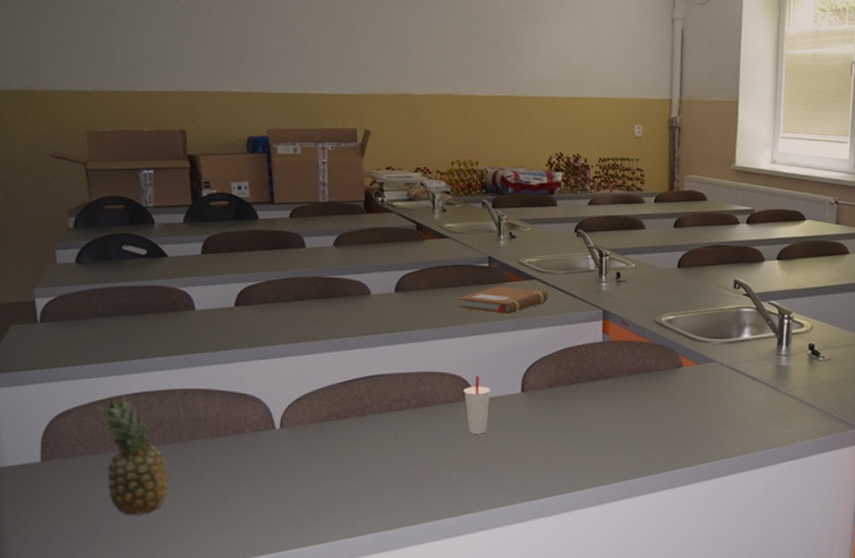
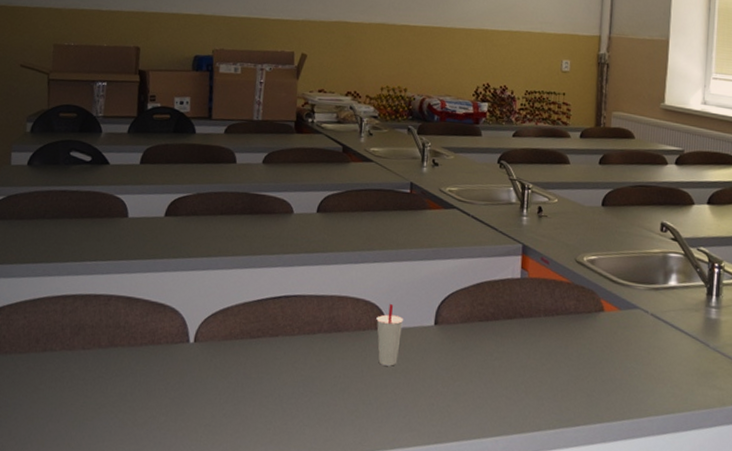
fruit: present [97,395,169,515] -> none [25,296,84,420]
notebook: present [459,286,548,315] -> none [377,213,468,243]

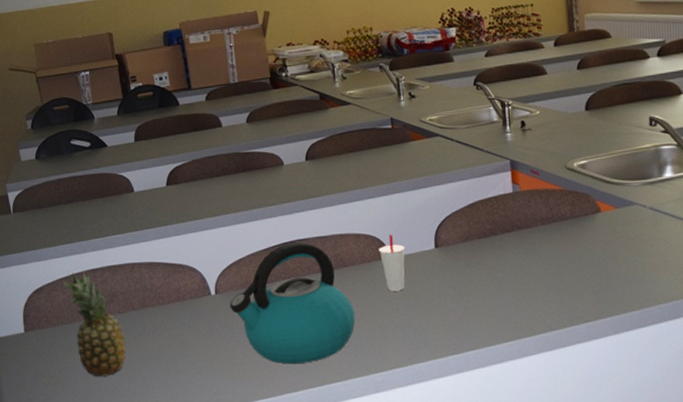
fruit: none [25,296,84,420] -> present [63,271,126,377]
kettle: none [207,297,340,433] -> present [230,242,355,365]

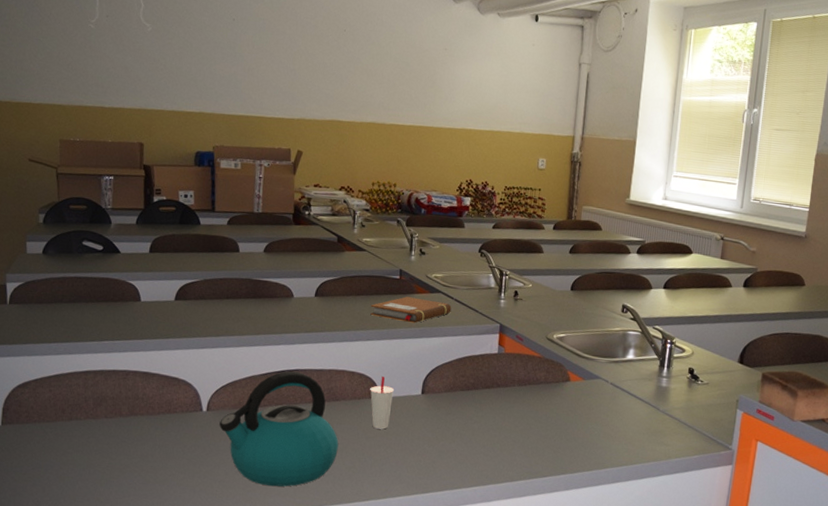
fruit: present [63,271,126,377] -> none [52,372,108,479]
notebook: none [366,145,453,174] -> present [370,296,452,323]

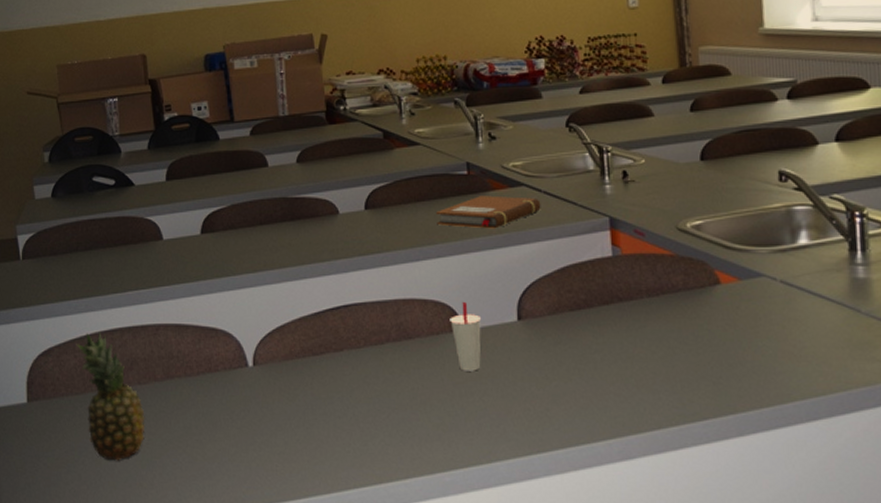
fruit: none [52,372,108,479] -> present [76,332,145,461]
kettle: present [219,371,339,487] -> none [270,307,420,456]

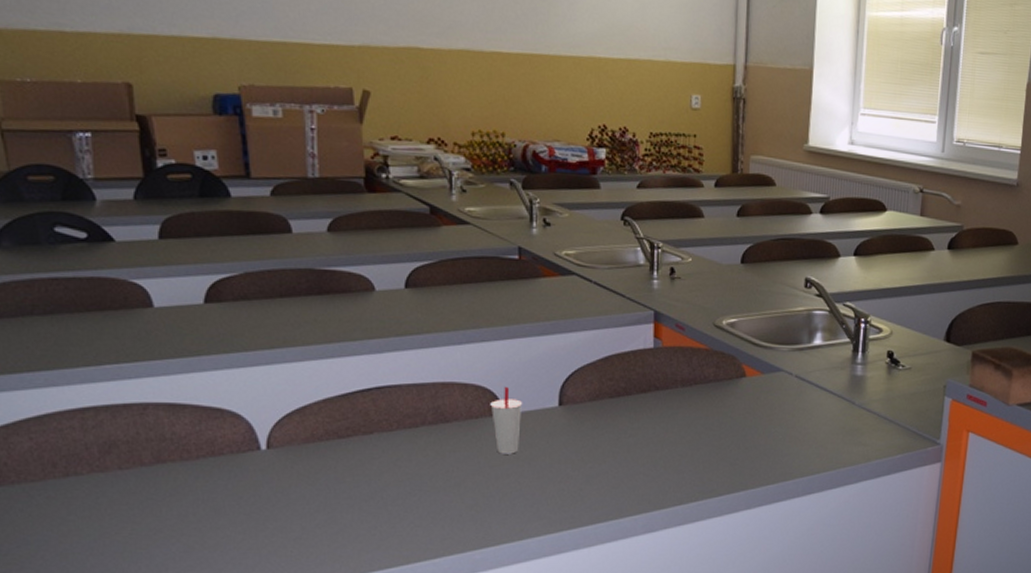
fruit: present [76,332,145,461] -> none [31,410,128,554]
notebook: present [436,195,541,229] -> none [483,282,590,316]

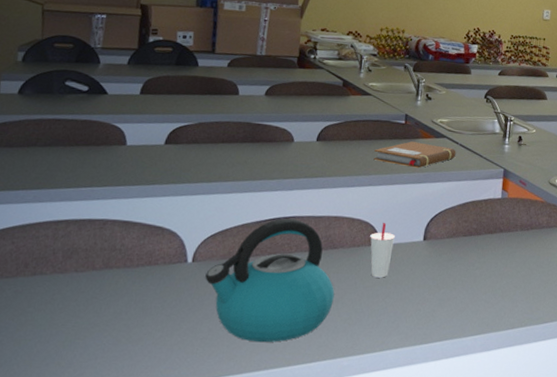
kettle: none [287,389,454,539] -> present [205,218,335,343]
notebook: none [483,282,590,316] -> present [374,141,456,168]

